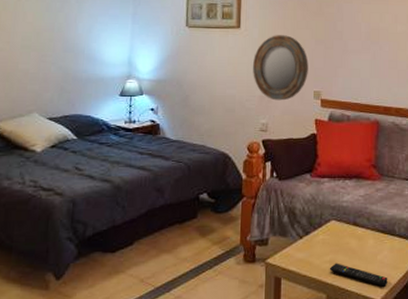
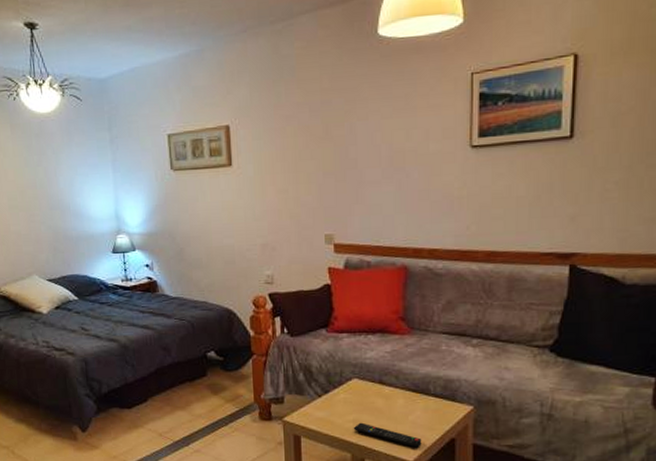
home mirror: present [252,35,309,101] -> none [250,169,317,249]

